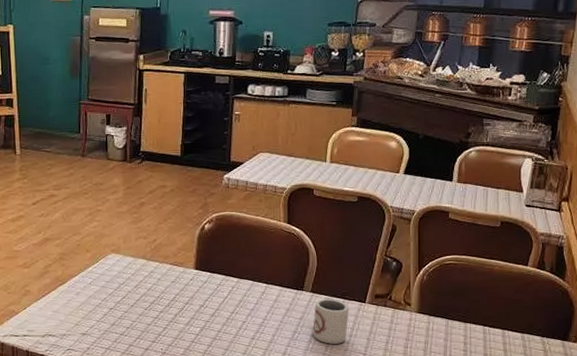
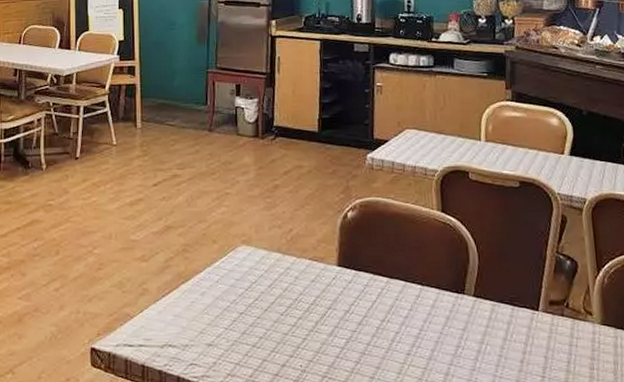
cup: present [313,299,349,344] -> none [478,305,521,363]

